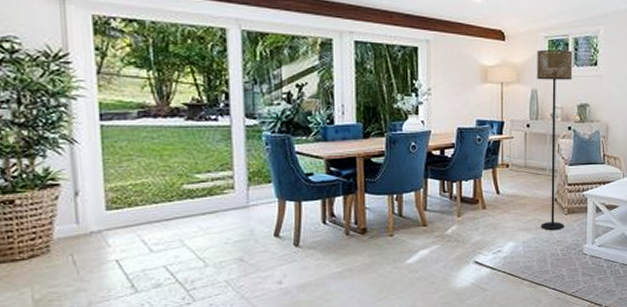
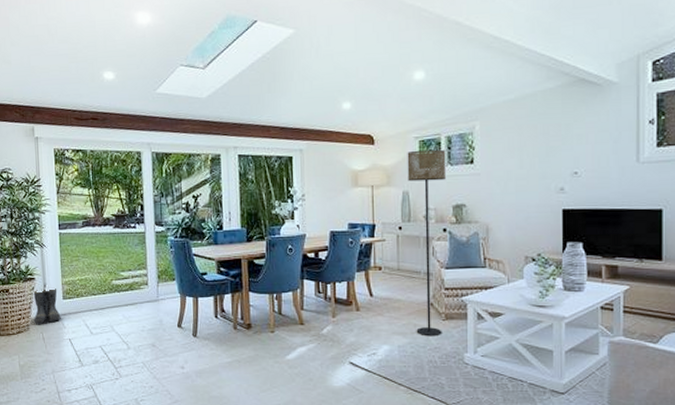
boots: none [57,195,103,245] -> present [33,287,61,325]

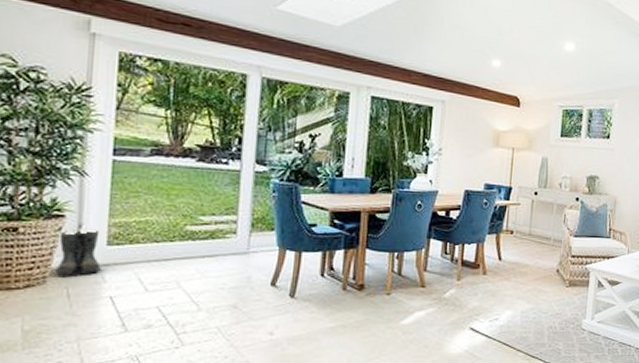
floor lamp: present [407,149,447,337] -> none [540,118,587,303]

